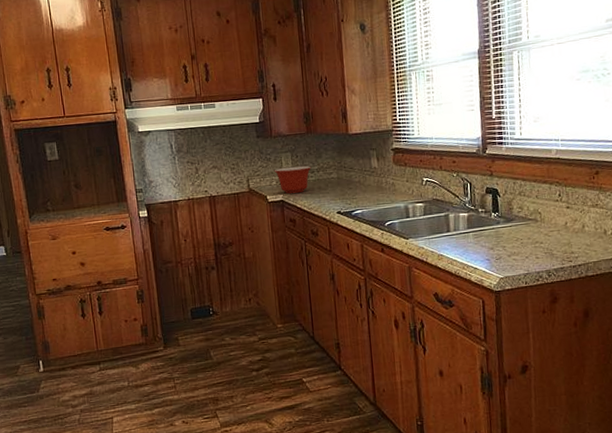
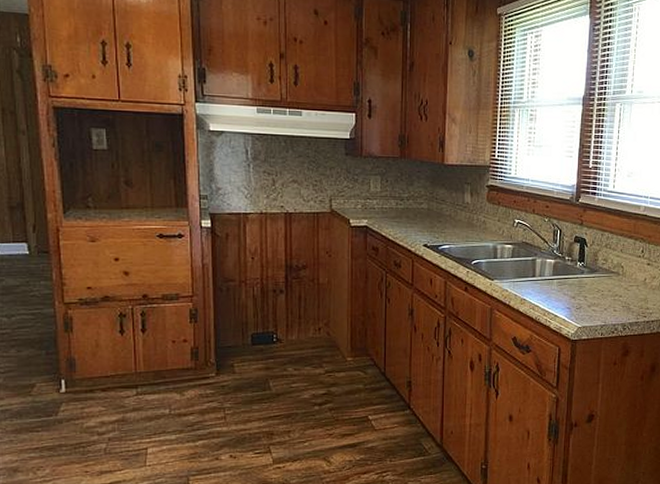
mixing bowl: present [274,166,312,194] -> none [360,191,401,221]

